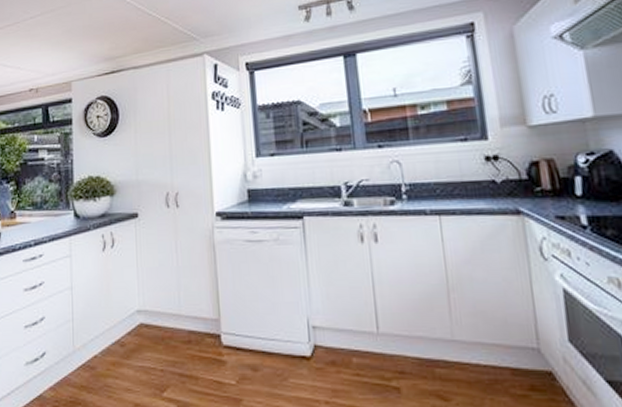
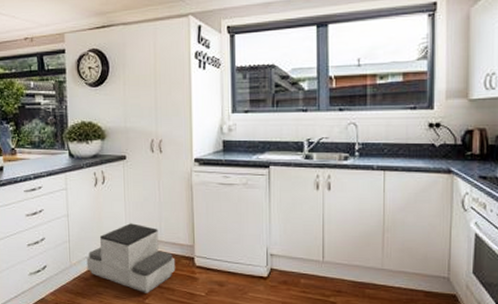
step stool: none [92,294,199,384] -> present [86,223,176,293]

